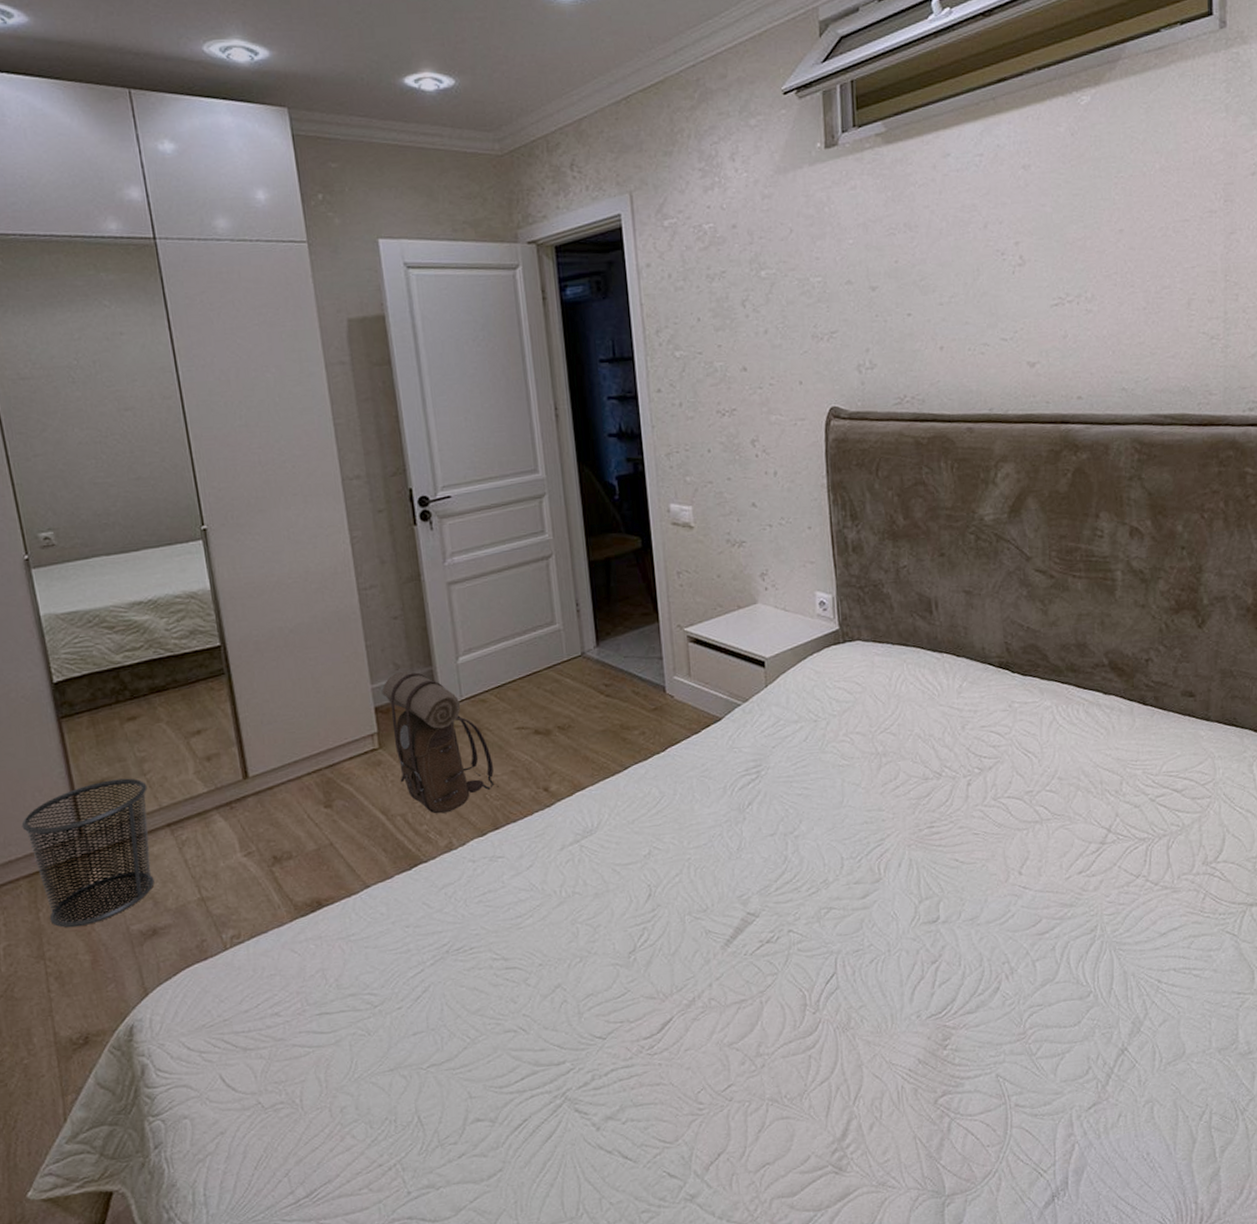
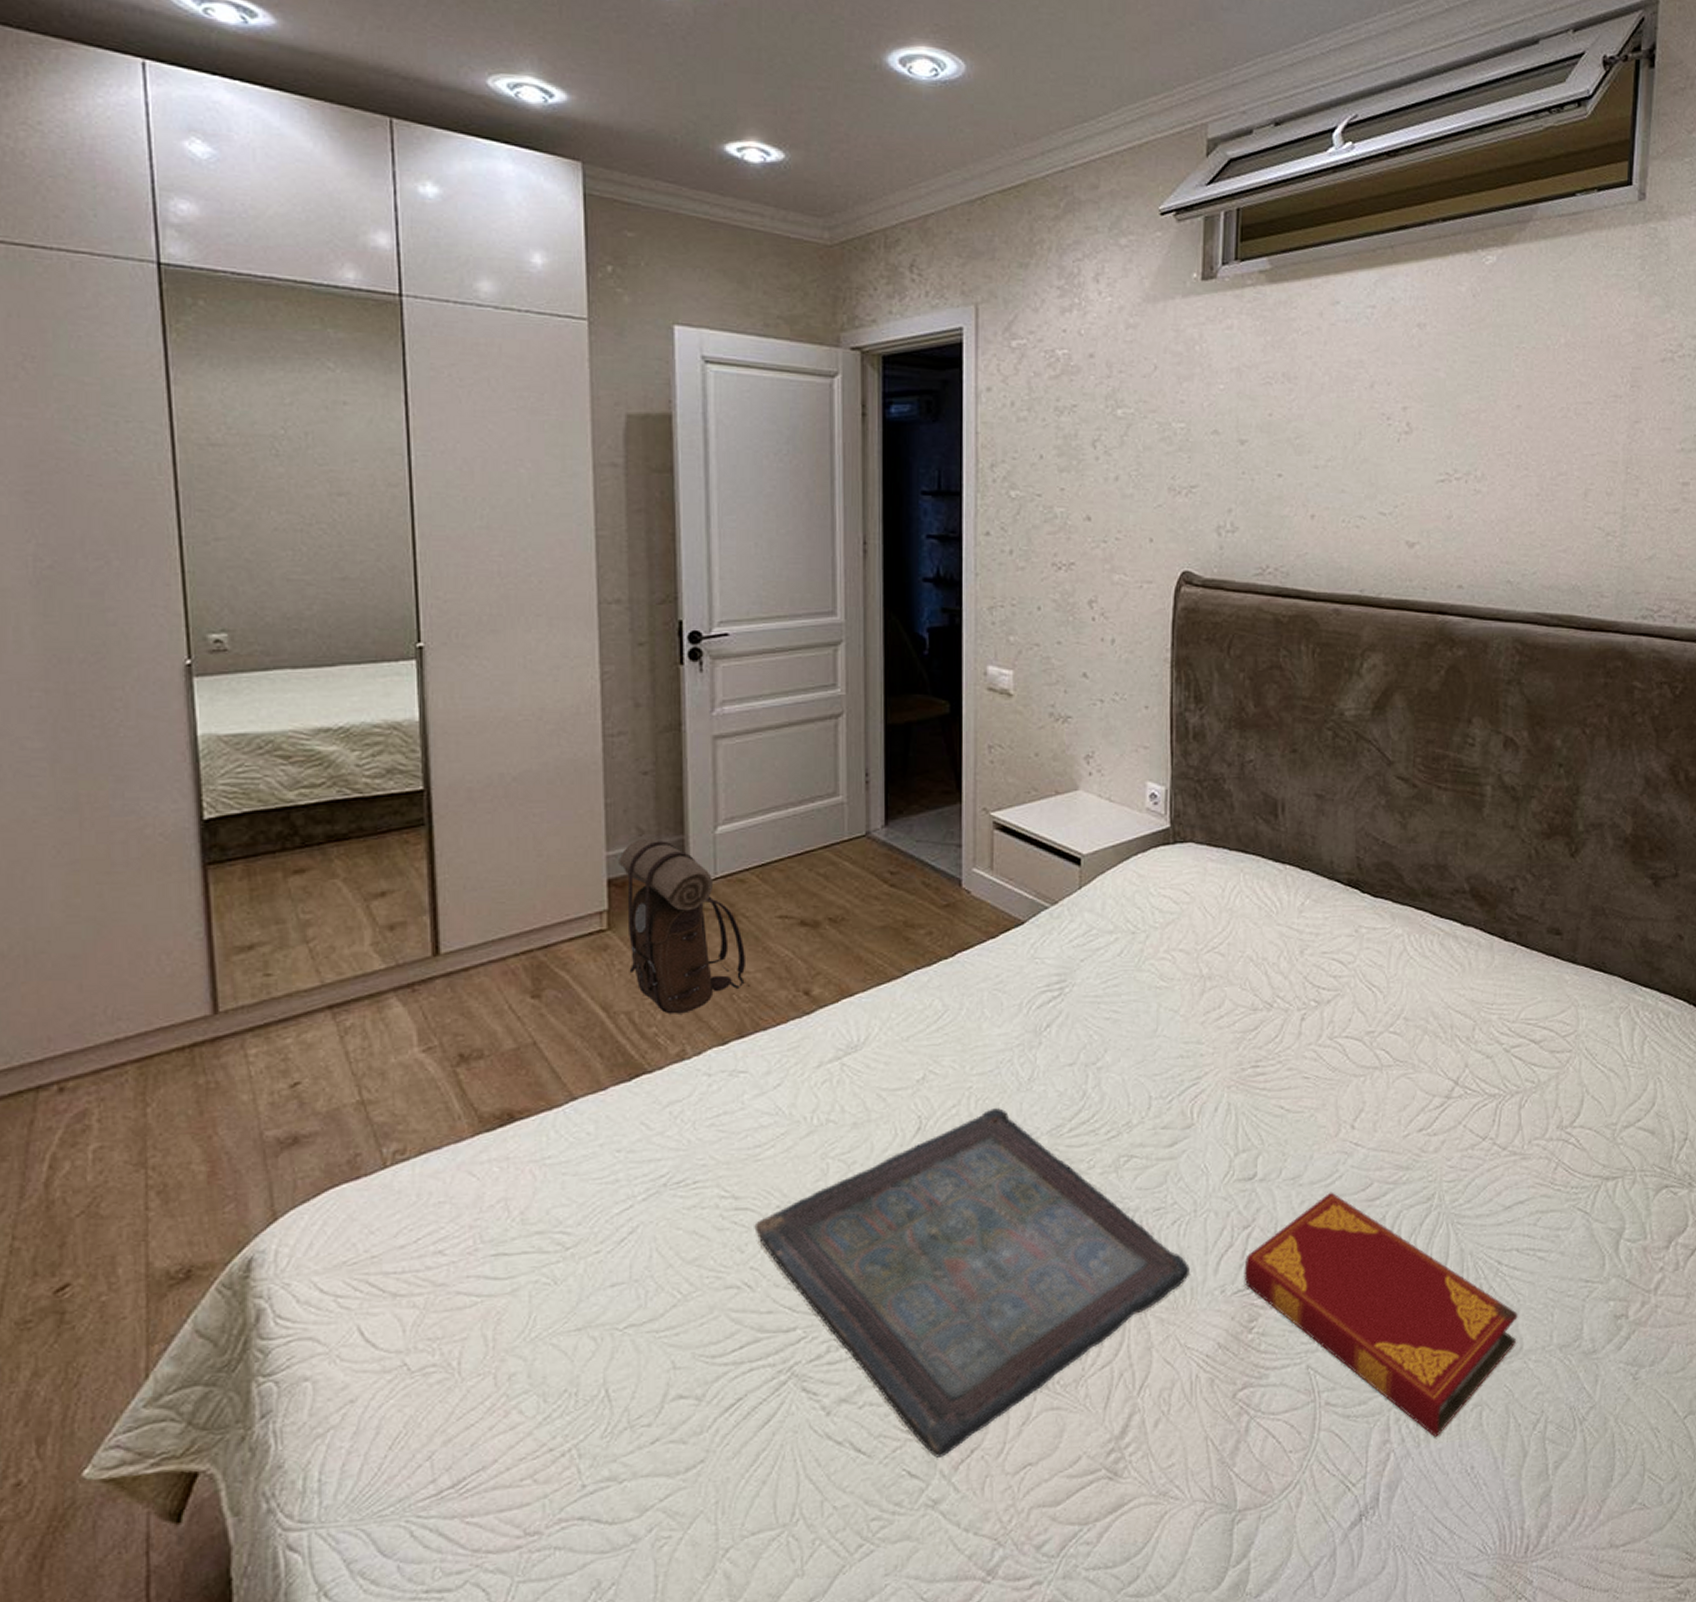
waste bin: present [21,778,154,928] -> none [138,945,308,1129]
serving tray: none [523,874,889,1161] -> present [754,1108,1190,1458]
hardback book: none [935,929,1180,1130] -> present [1244,1192,1518,1437]

